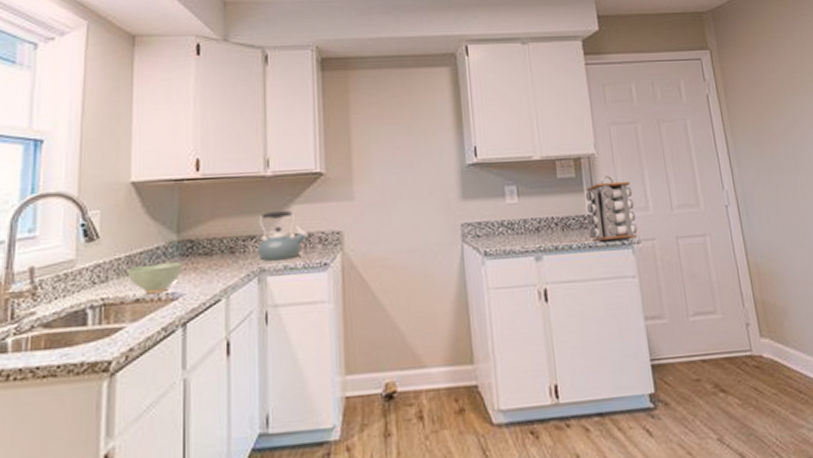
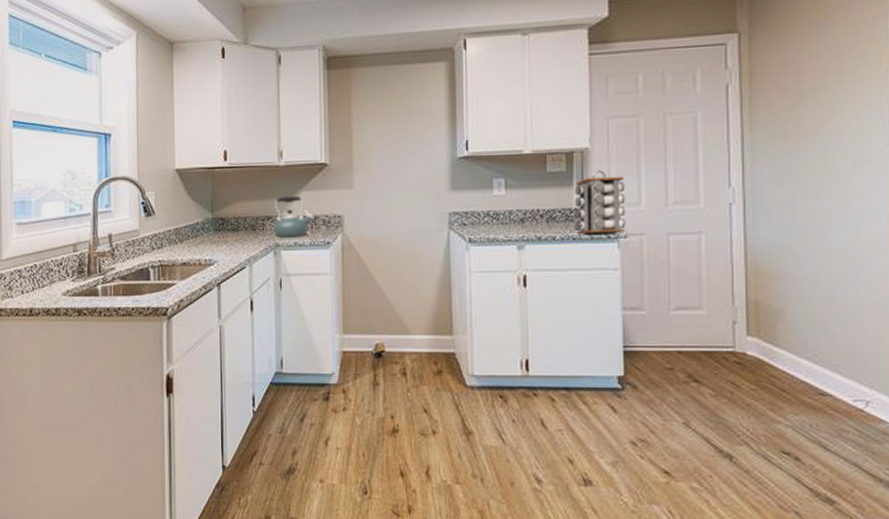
bowl: present [127,262,183,294] -> none [176,235,217,259]

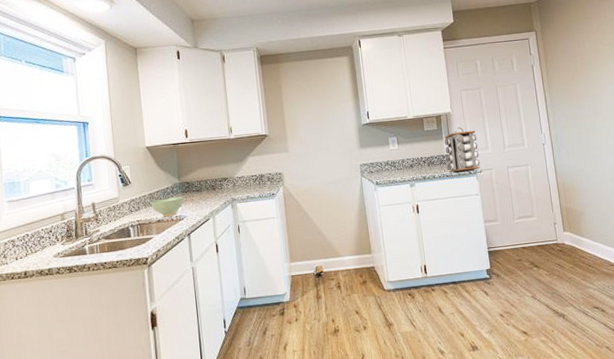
bowl: none [176,235,217,259] -> present [150,196,184,217]
kettle: present [273,196,315,239] -> none [228,161,261,195]

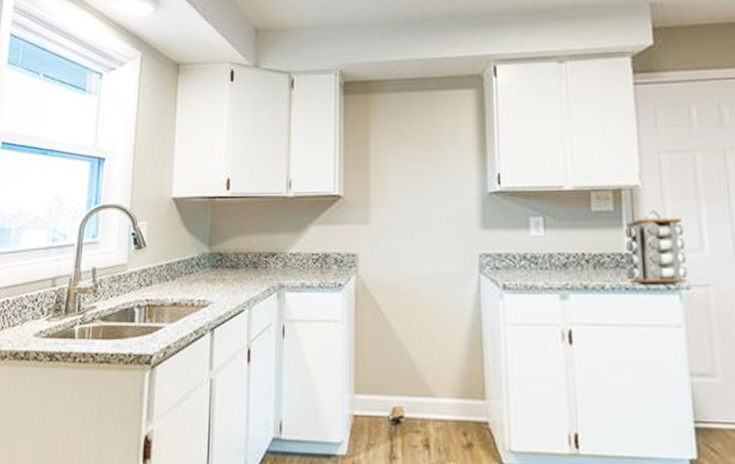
bowl: present [150,196,184,217] -> none [167,273,213,300]

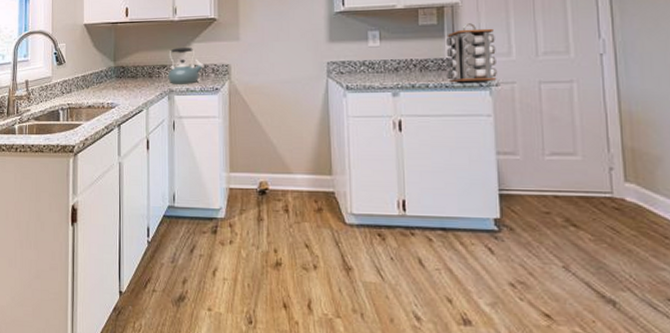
kettle: none [277,231,325,279] -> present [168,48,205,86]

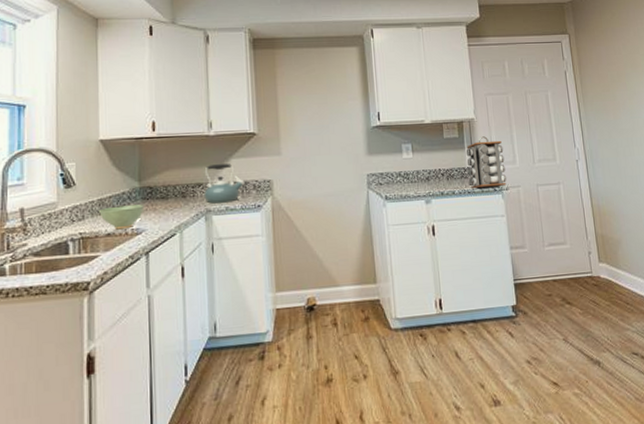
bowl: none [83,82,118,103] -> present [99,204,145,230]

